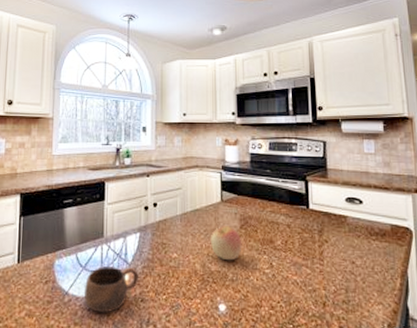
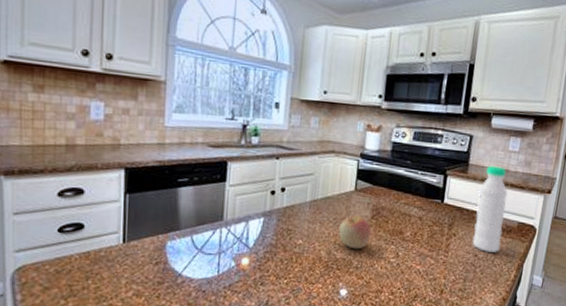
cup: present [83,266,138,313] -> none [199,250,260,295]
water bottle: none [343,169,377,258] -> present [472,165,508,252]

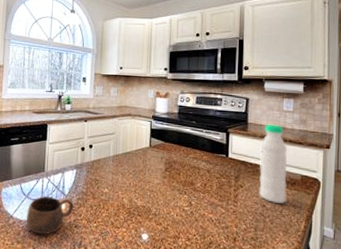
cup: none [199,250,260,295] -> present [26,196,74,235]
apple: present [338,215,372,250] -> none [137,168,166,198]

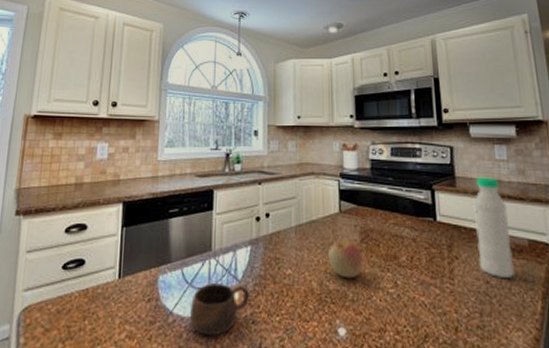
apple: none [137,168,166,198] -> present [327,239,363,279]

